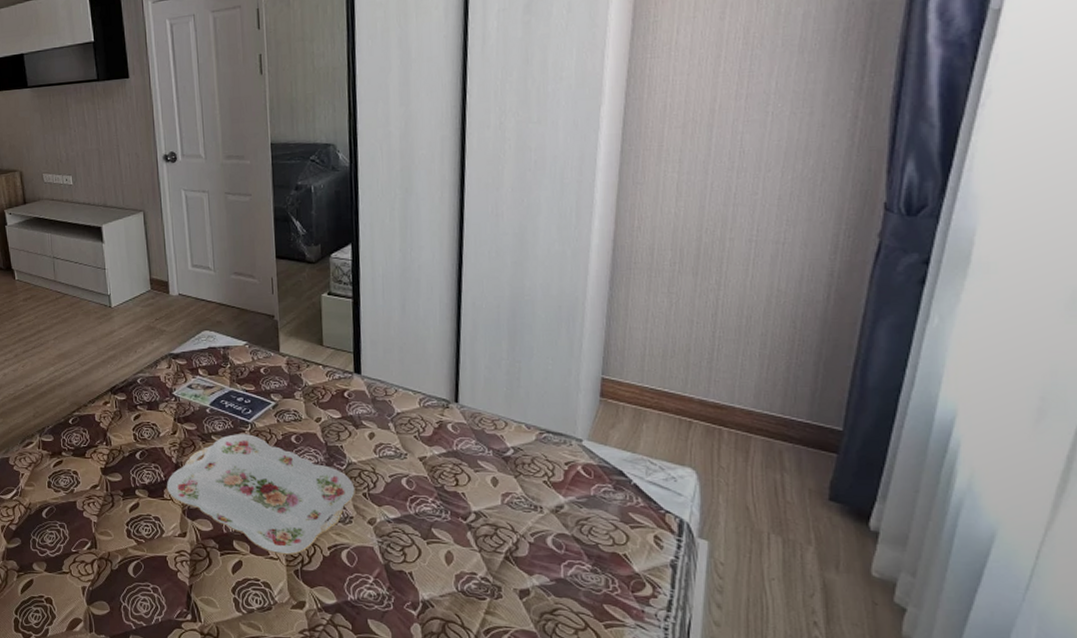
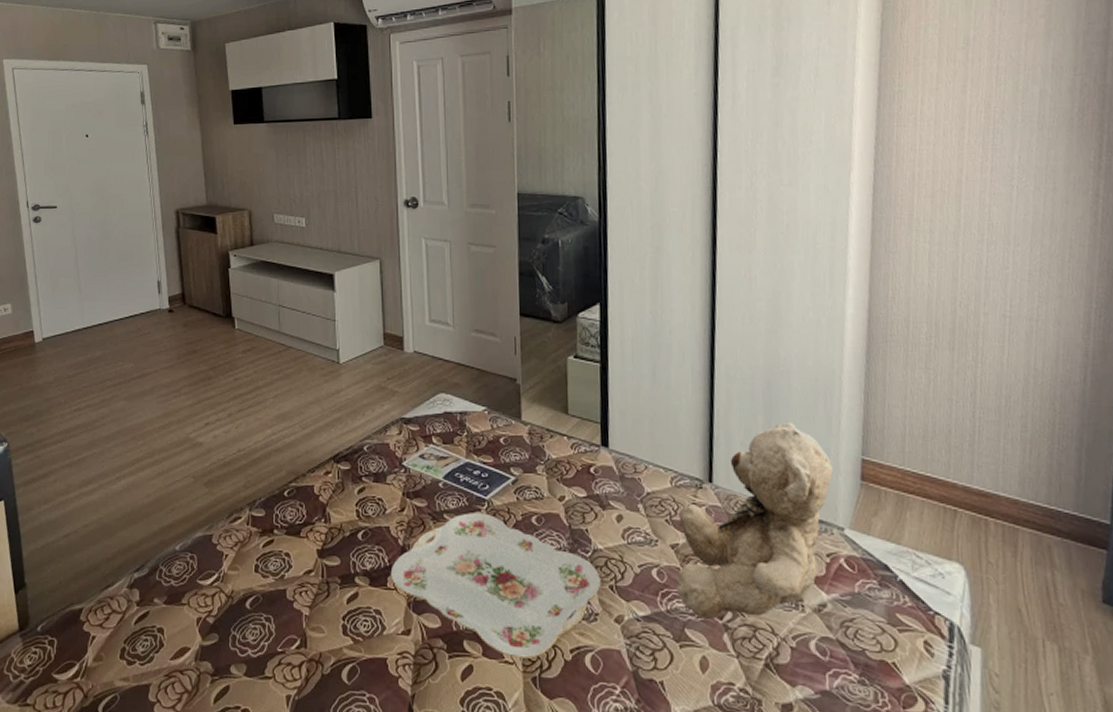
teddy bear: none [424,346,573,521] -> present [676,422,833,621]

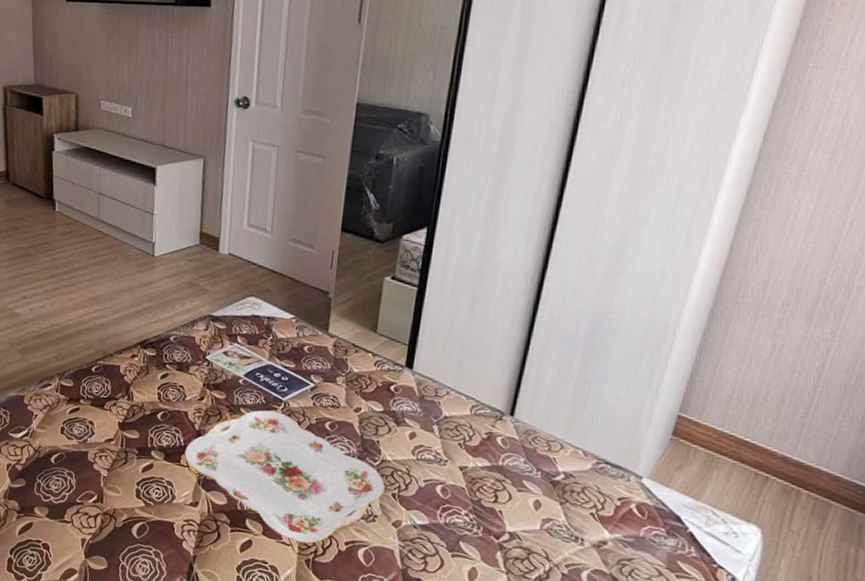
teddy bear: present [676,422,833,621] -> none [457,369,645,543]

